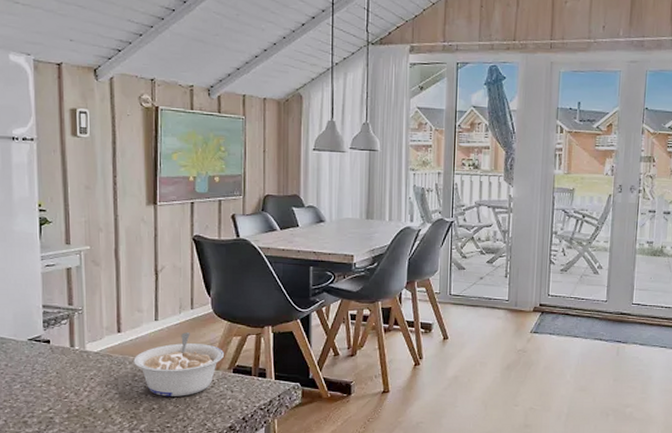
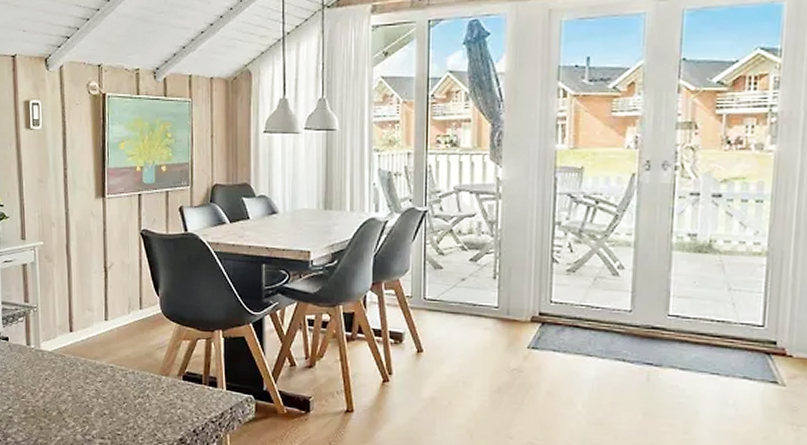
legume: present [133,332,225,396] -> none [85,334,174,403]

